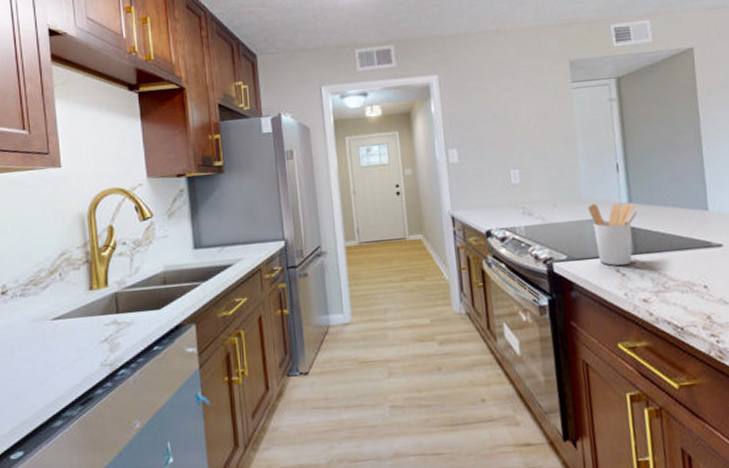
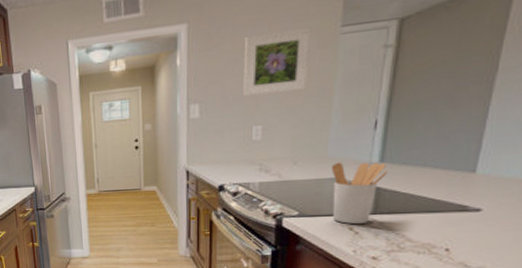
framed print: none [492,82,553,142] -> present [243,28,311,96]

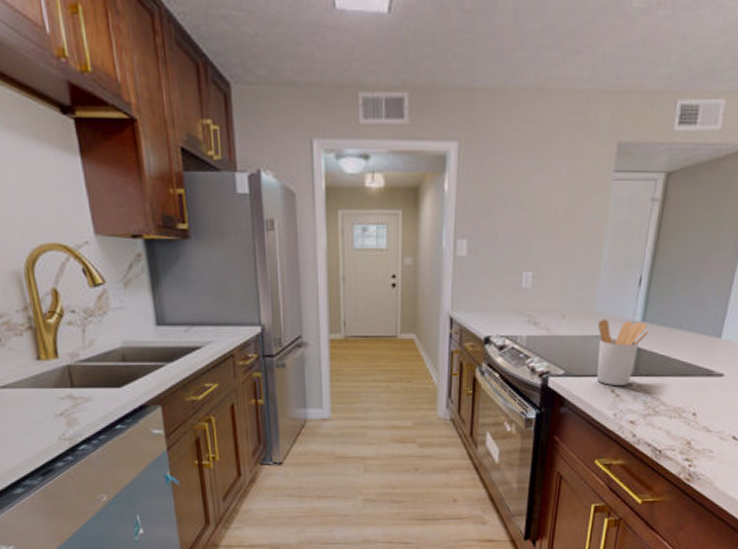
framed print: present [243,28,311,96] -> none [515,167,586,237]

